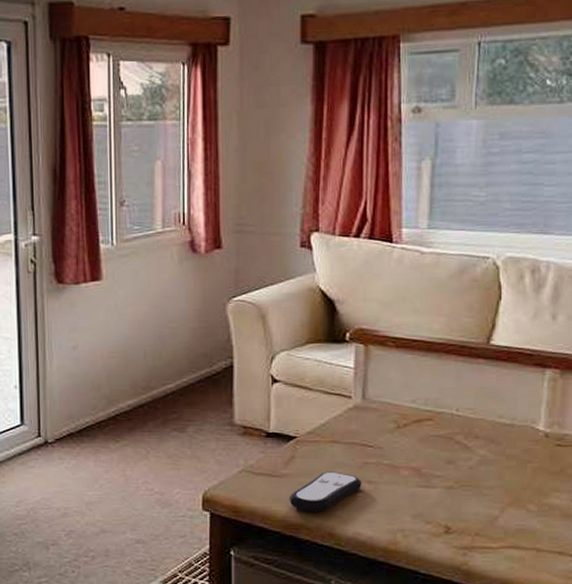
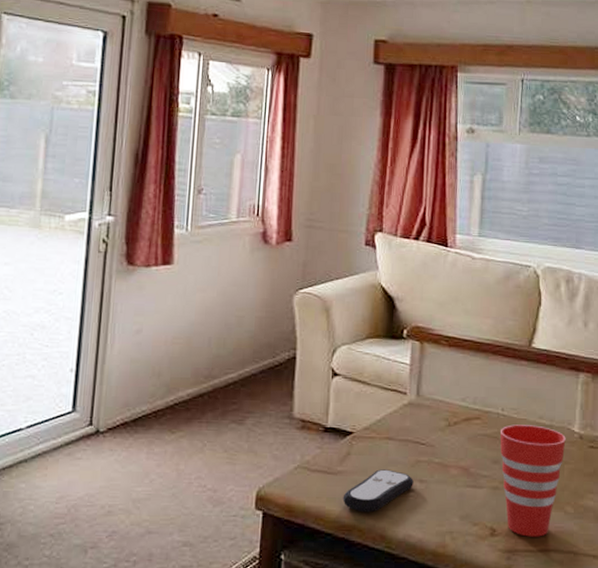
cup: none [454,425,529,534] -> present [500,424,566,537]

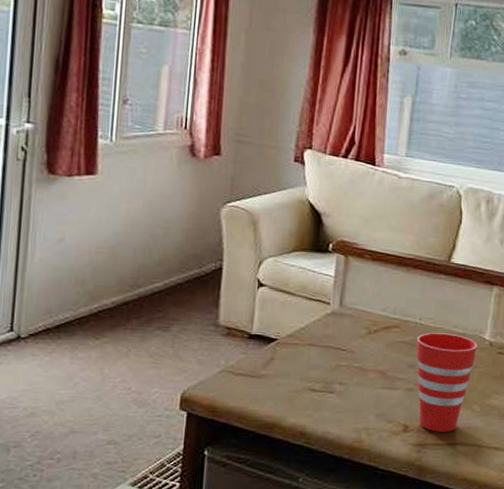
remote control: present [343,469,414,513] -> none [265,373,334,412]

